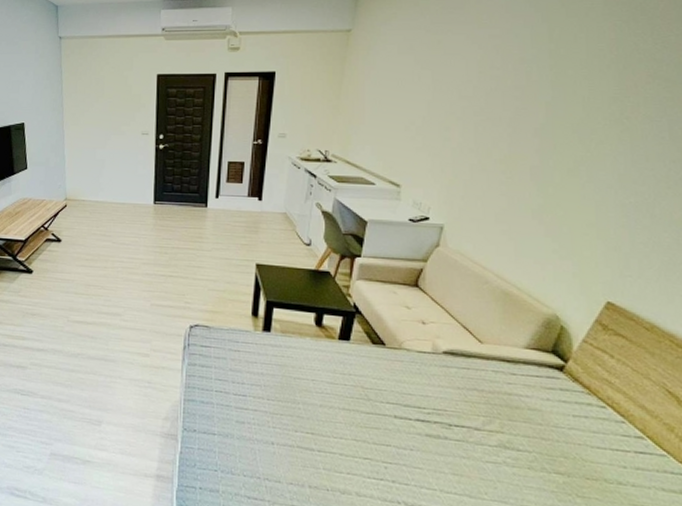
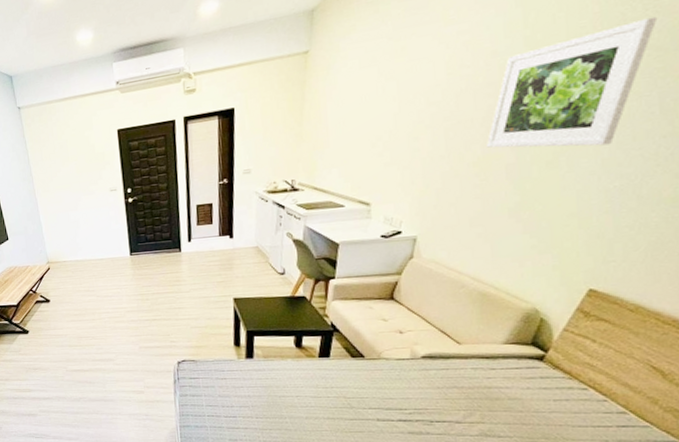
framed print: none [512,51,666,162] -> present [485,16,658,148]

